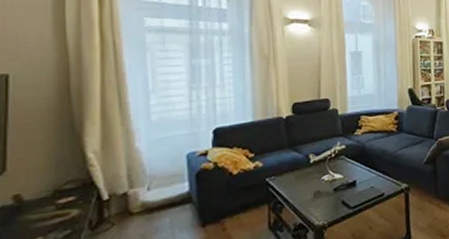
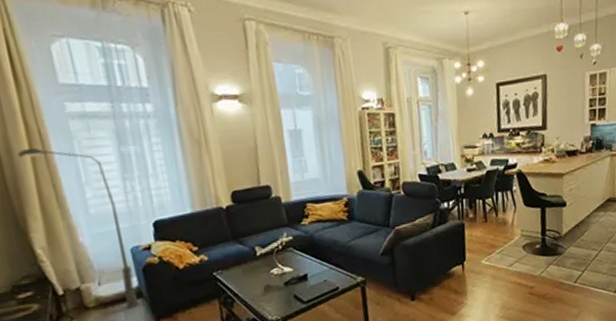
floor lamp: none [88,57,187,214] -> present [18,148,140,308]

